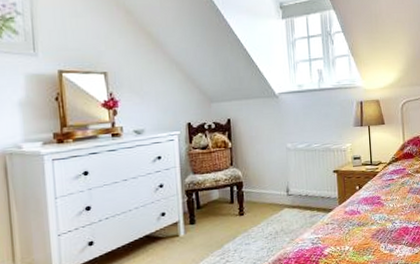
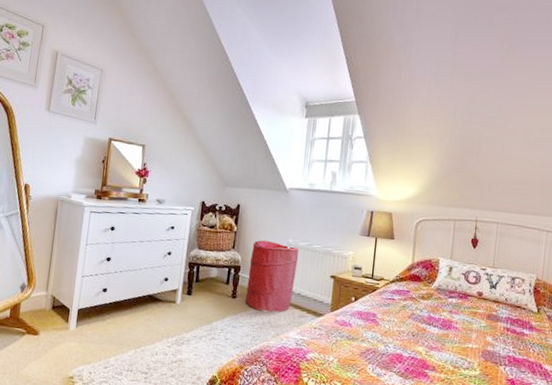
laundry hamper: none [251,150,301,222] -> present [245,240,300,314]

